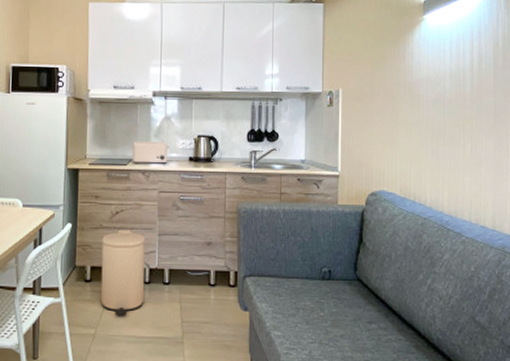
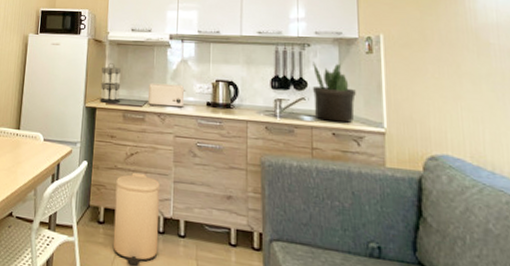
spice rack: none [82,121,105,164] -> present [100,62,122,104]
planter: none [282,115,318,170] -> present [312,62,356,123]

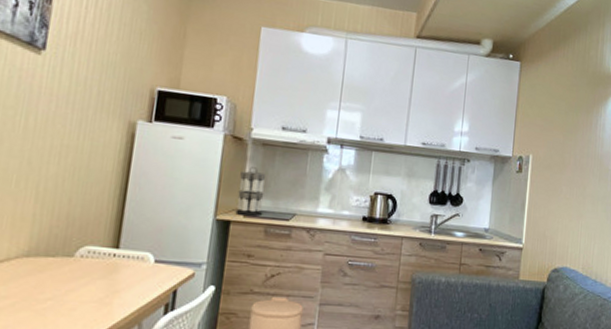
toaster: present [148,83,186,109] -> none [296,193,342,224]
planter: present [312,62,356,123] -> none [465,178,504,239]

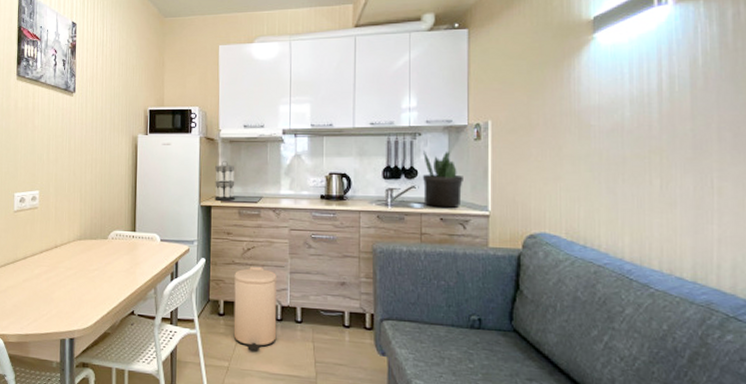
planter: none [465,178,504,239] -> present [422,150,463,209]

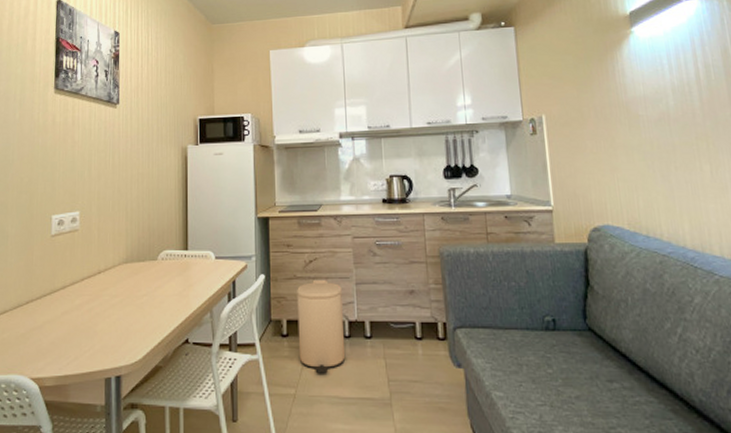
spice rack: present [214,160,235,201] -> none [271,167,293,211]
planter: present [422,150,463,209] -> none [482,147,524,206]

